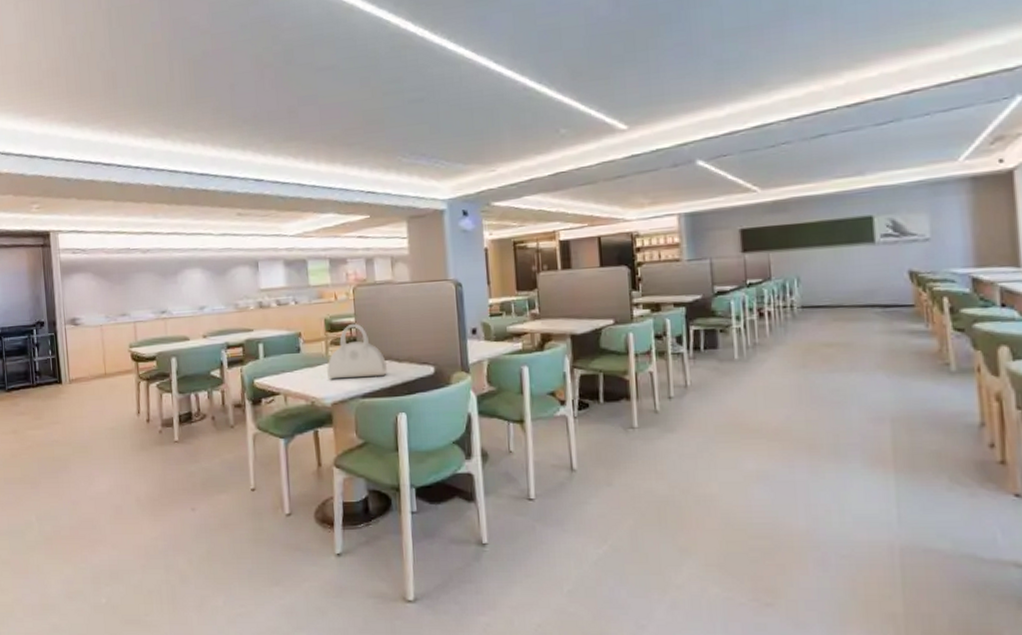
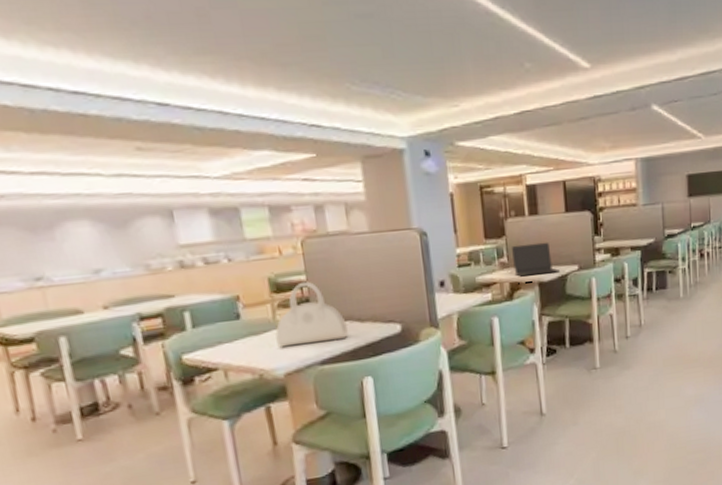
laptop: none [542,295,593,328] -> present [511,242,560,277]

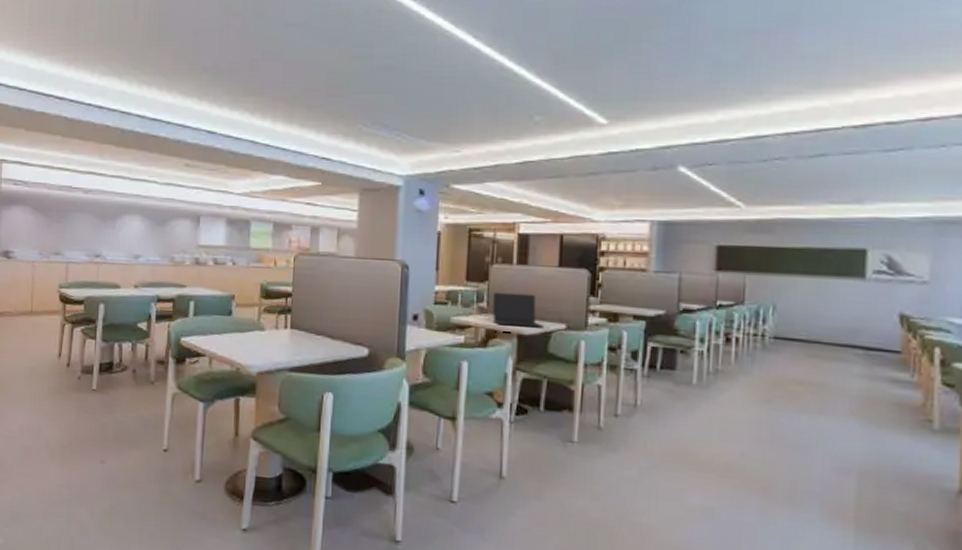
handbag: present [275,281,348,348] -> none [256,292,319,352]

